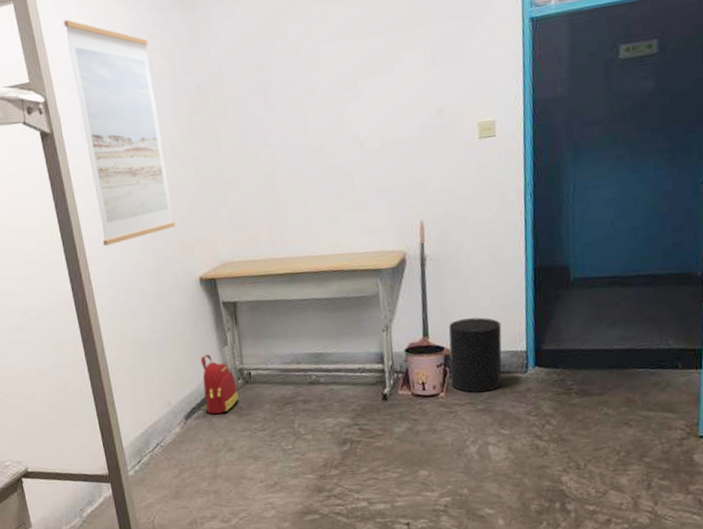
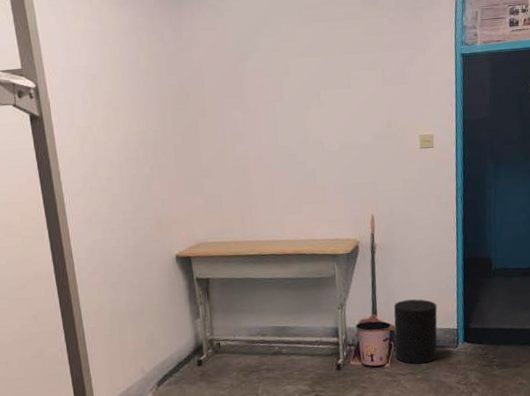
wall art: present [63,19,176,246] -> none [58,16,156,223]
backpack: present [200,355,239,414] -> none [174,326,208,381]

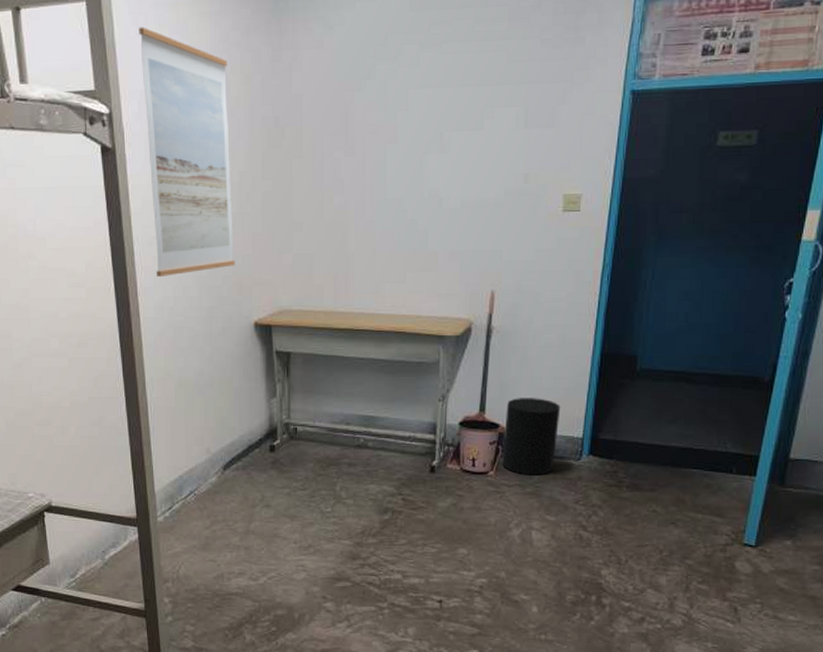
wall art: none [58,16,156,223] -> present [139,27,236,278]

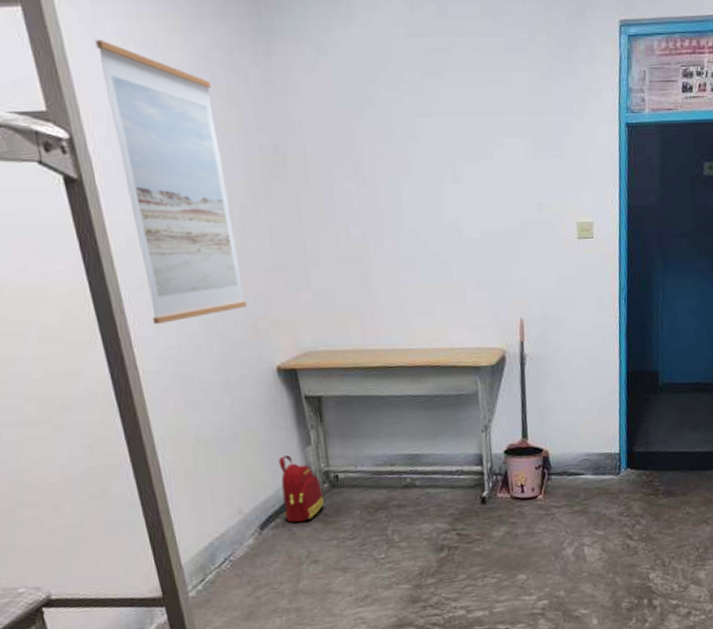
backpack: none [245,405,282,467] -> present [278,455,325,523]
cylinder: present [502,398,561,476] -> none [547,419,597,495]

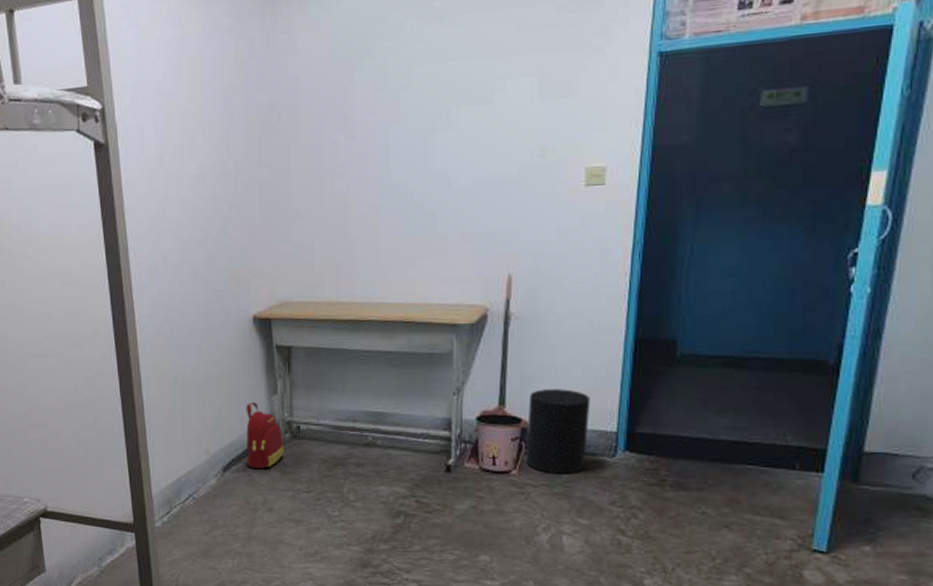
wall art: present [95,39,248,325] -> none [130,20,233,273]
cylinder: none [547,419,597,495] -> present [526,389,591,474]

